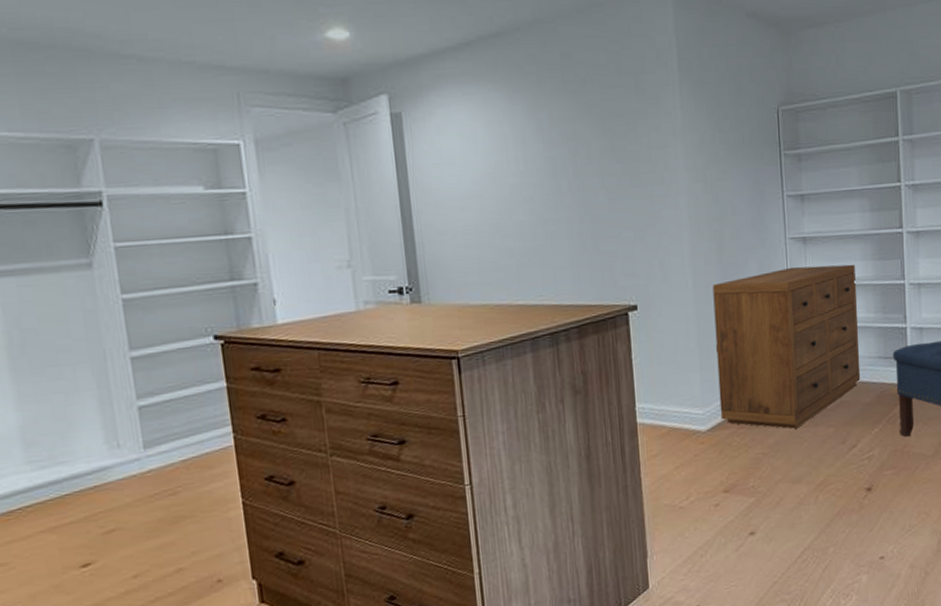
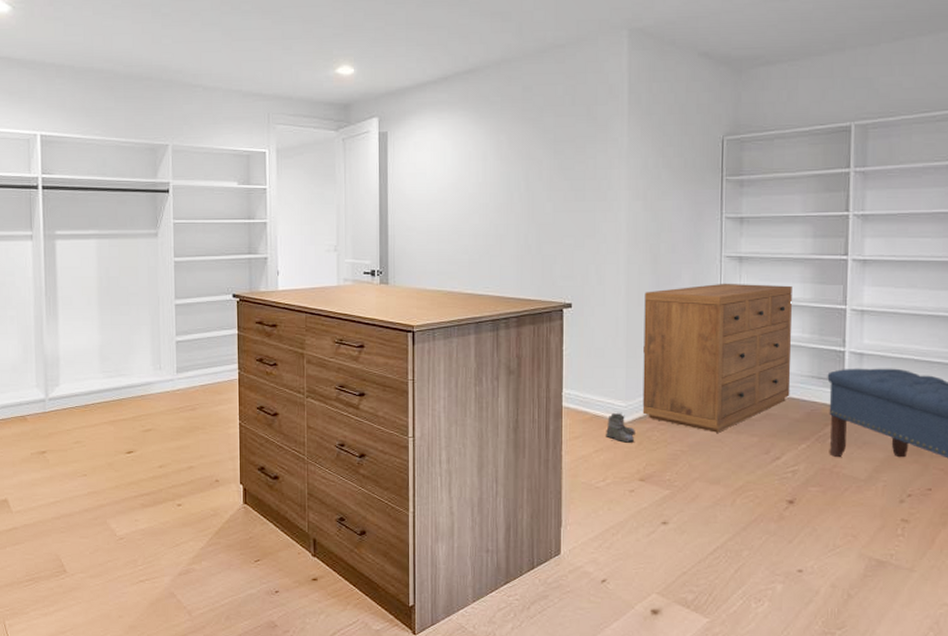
boots: none [685,422,715,454] -> present [606,413,635,443]

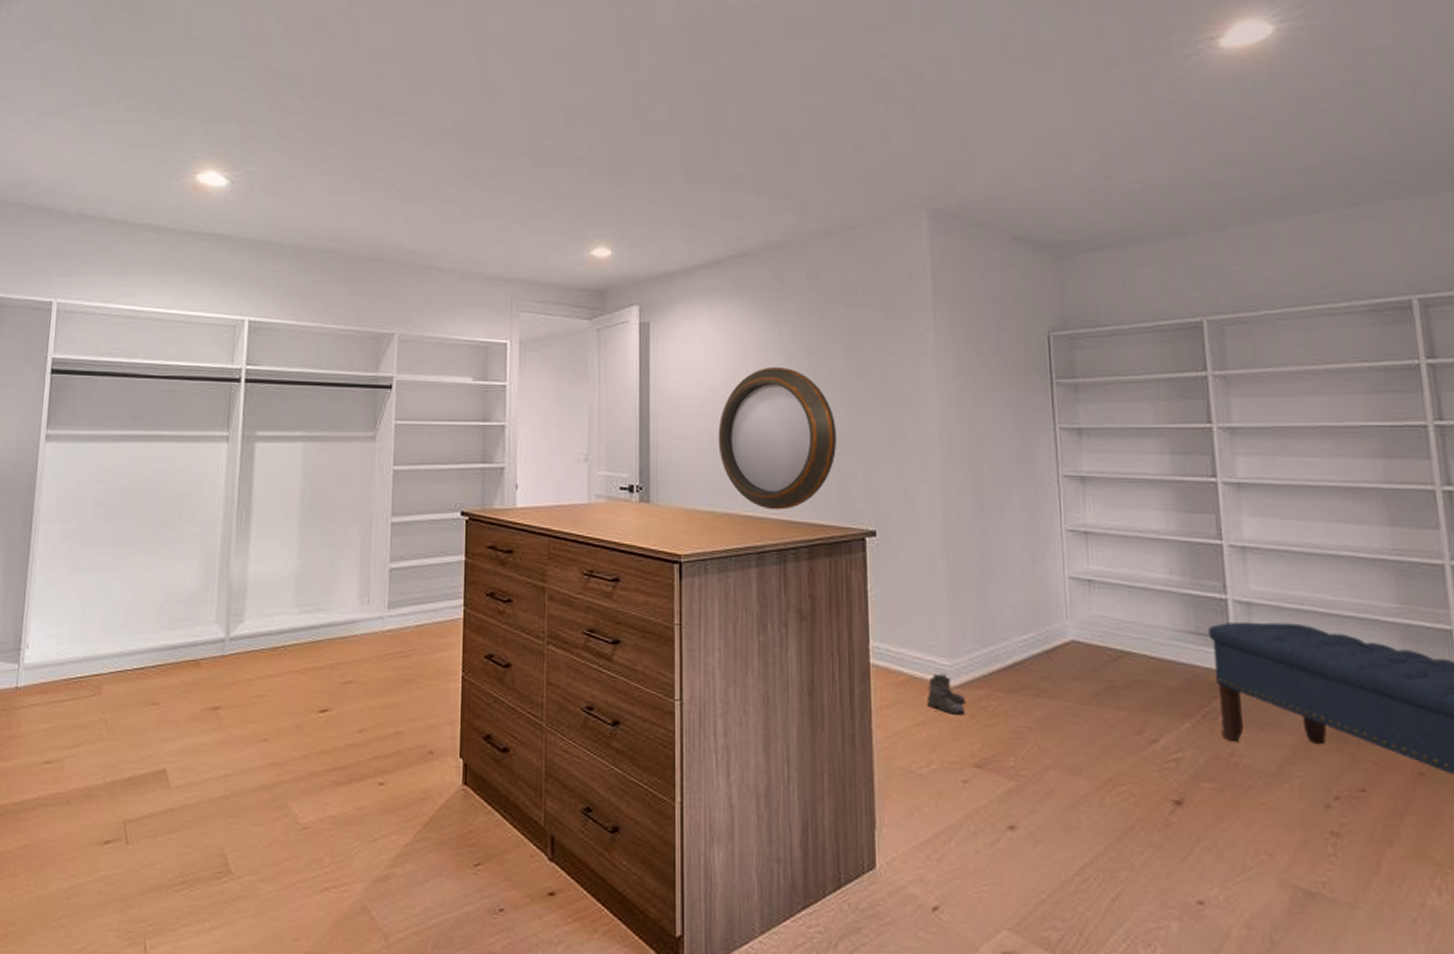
home mirror: none [445,170,543,288] -> present [718,368,838,510]
dresser: present [642,283,792,433] -> none [966,508,1163,704]

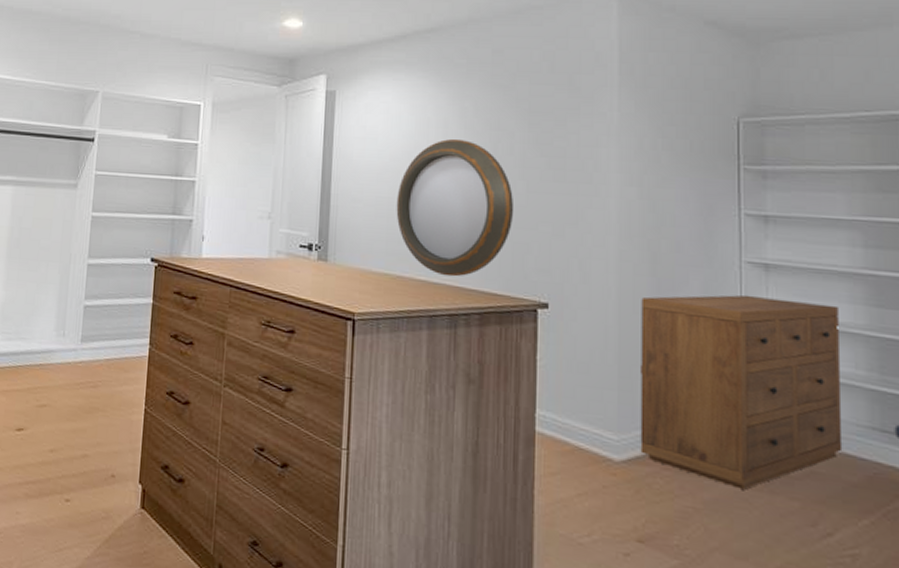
boots: present [927,674,965,715] -> none [592,447,631,490]
dresser: none [966,508,1163,704] -> present [640,294,843,490]

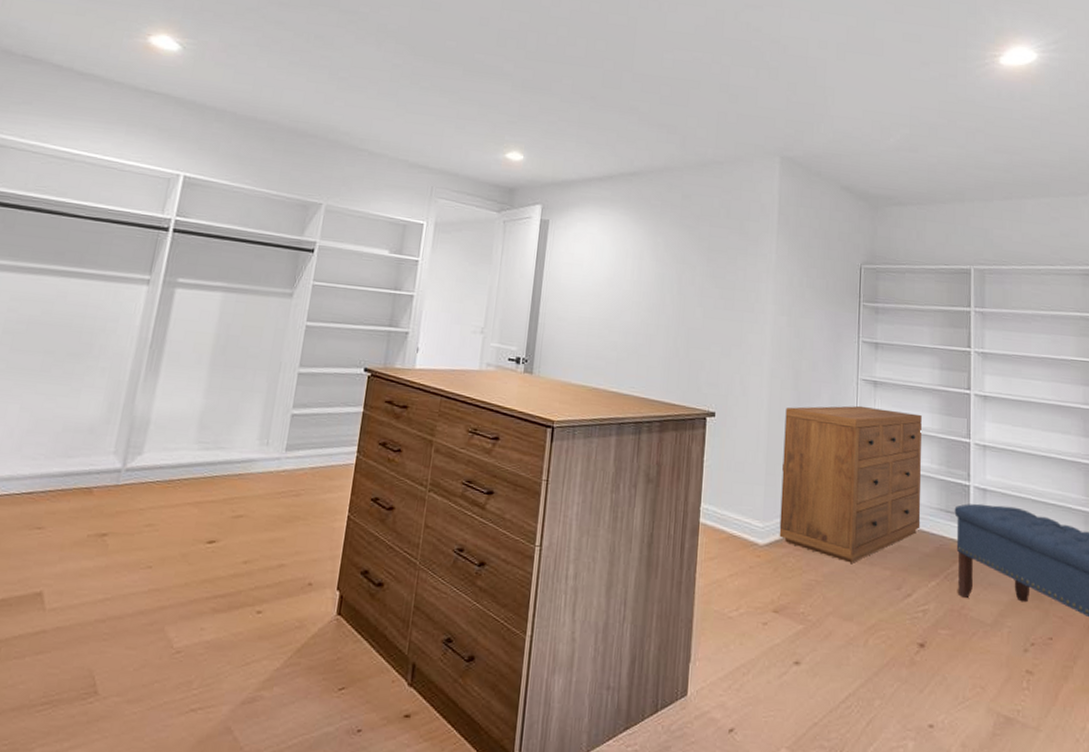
home mirror: present [396,139,514,277] -> none [595,269,693,389]

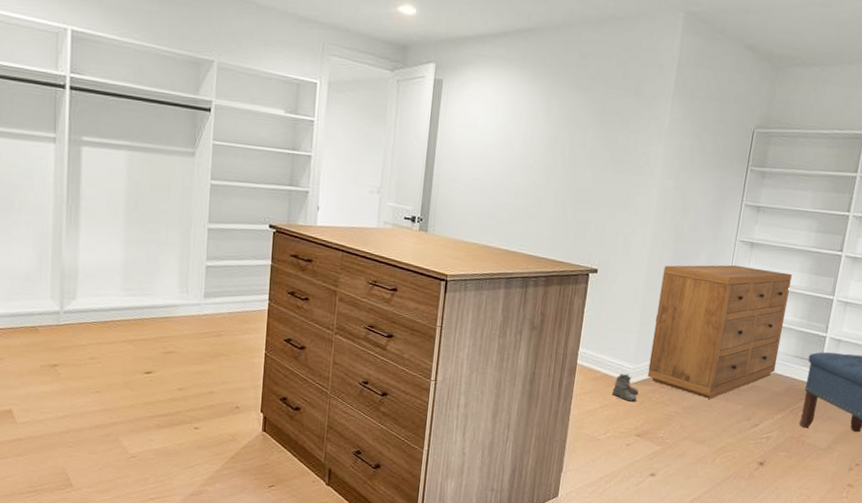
boots: none [742,534,771,569] -> present [612,374,639,402]

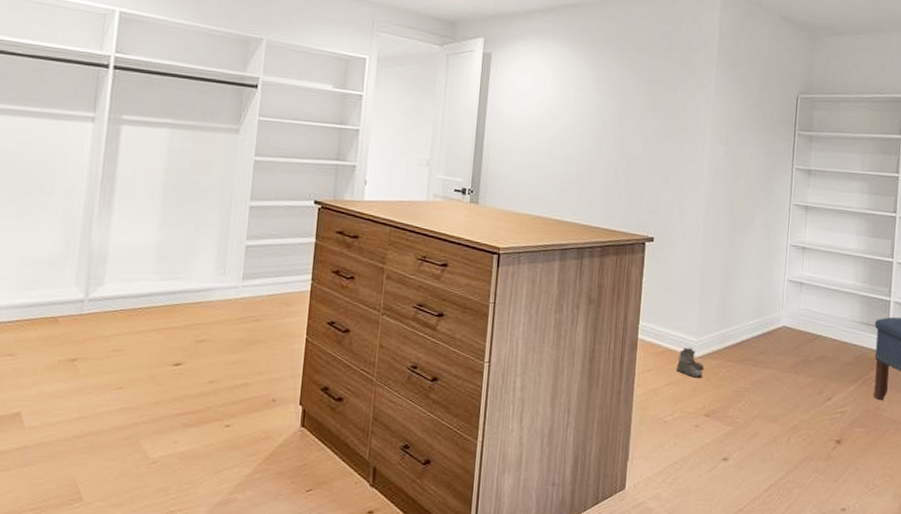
dresser: present [647,265,792,399] -> none [711,229,849,372]

